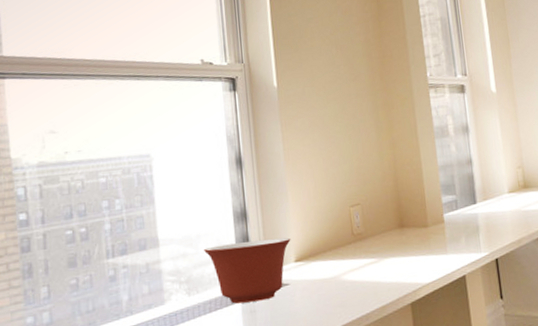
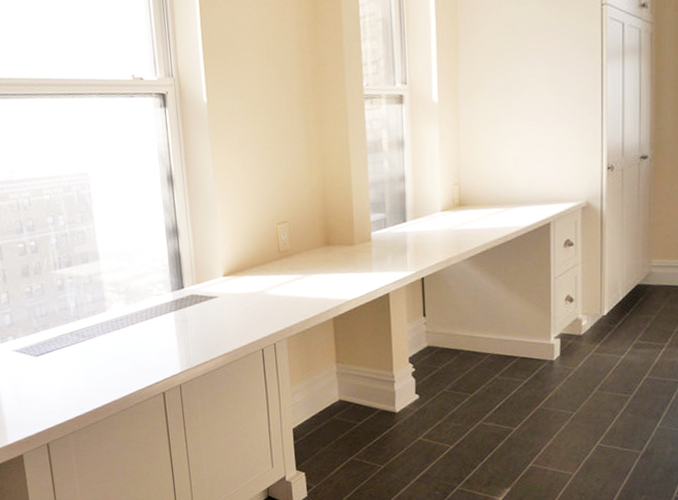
mixing bowl: present [204,238,291,304] -> none [139,253,220,313]

